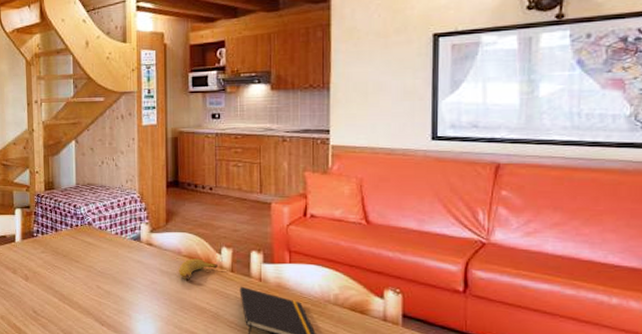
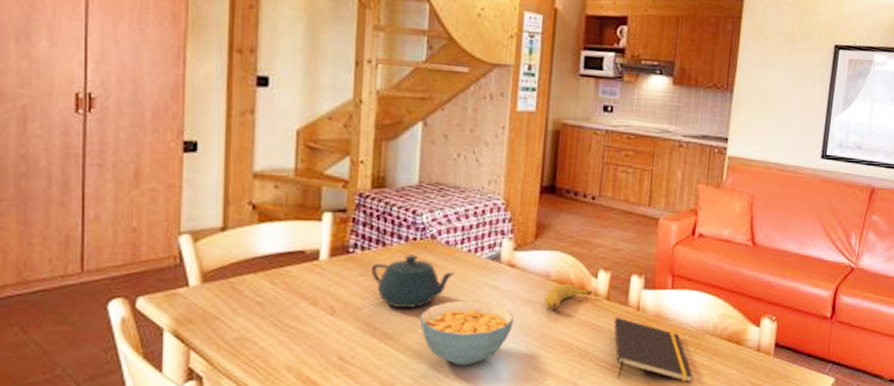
teapot: none [49,237,108,277] -> present [370,254,455,308]
cereal bowl: none [86,271,156,322] -> present [420,300,515,366]

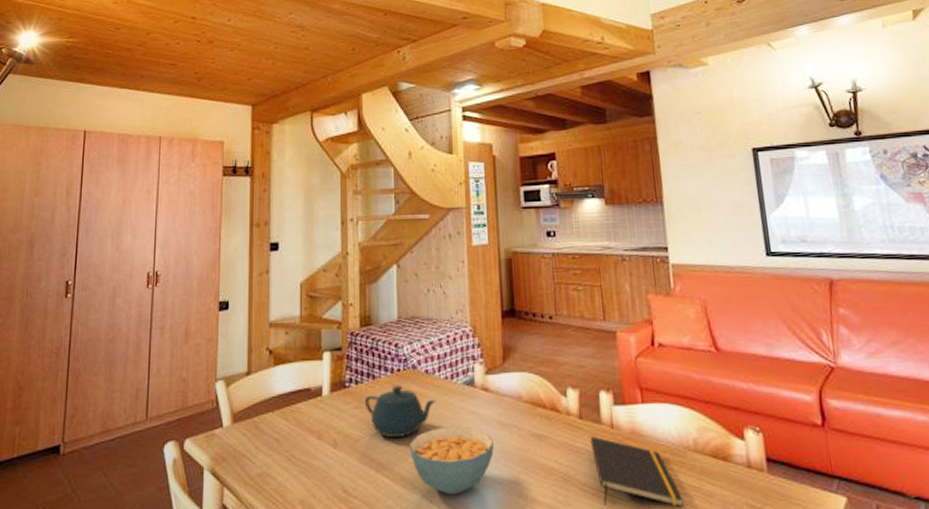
banana: present [545,283,592,310] -> none [520,404,564,432]

